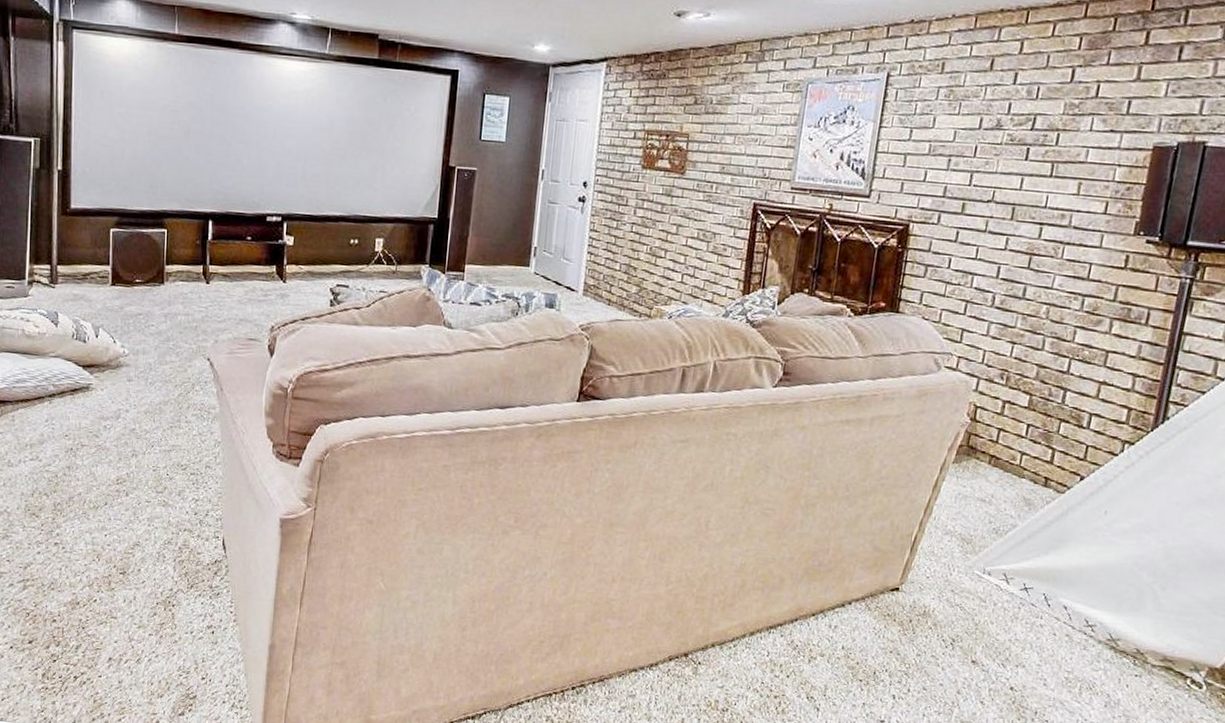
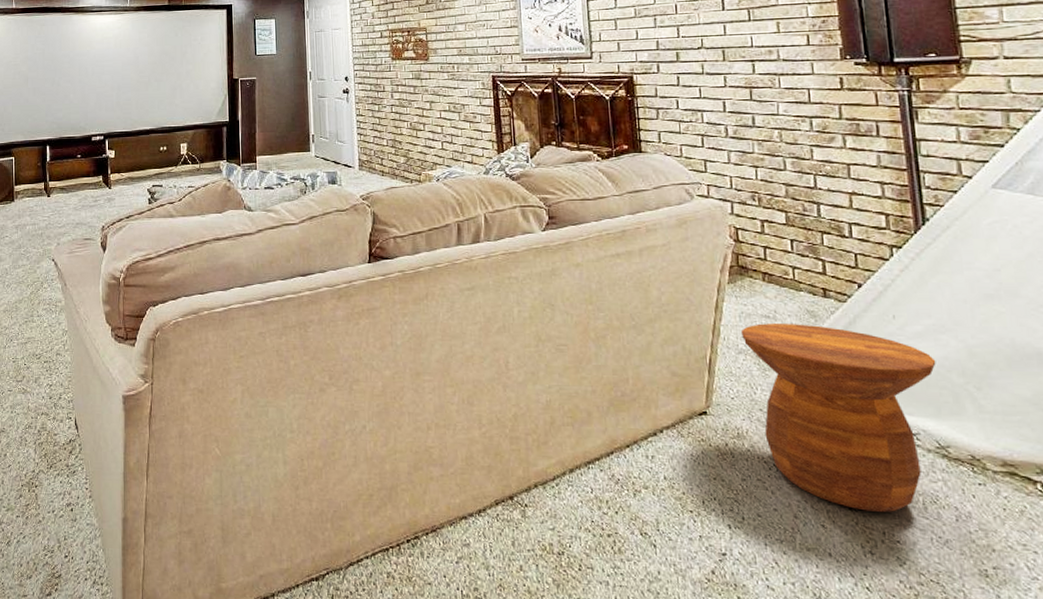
side table: none [949,506,1132,695] -> present [740,323,936,512]

